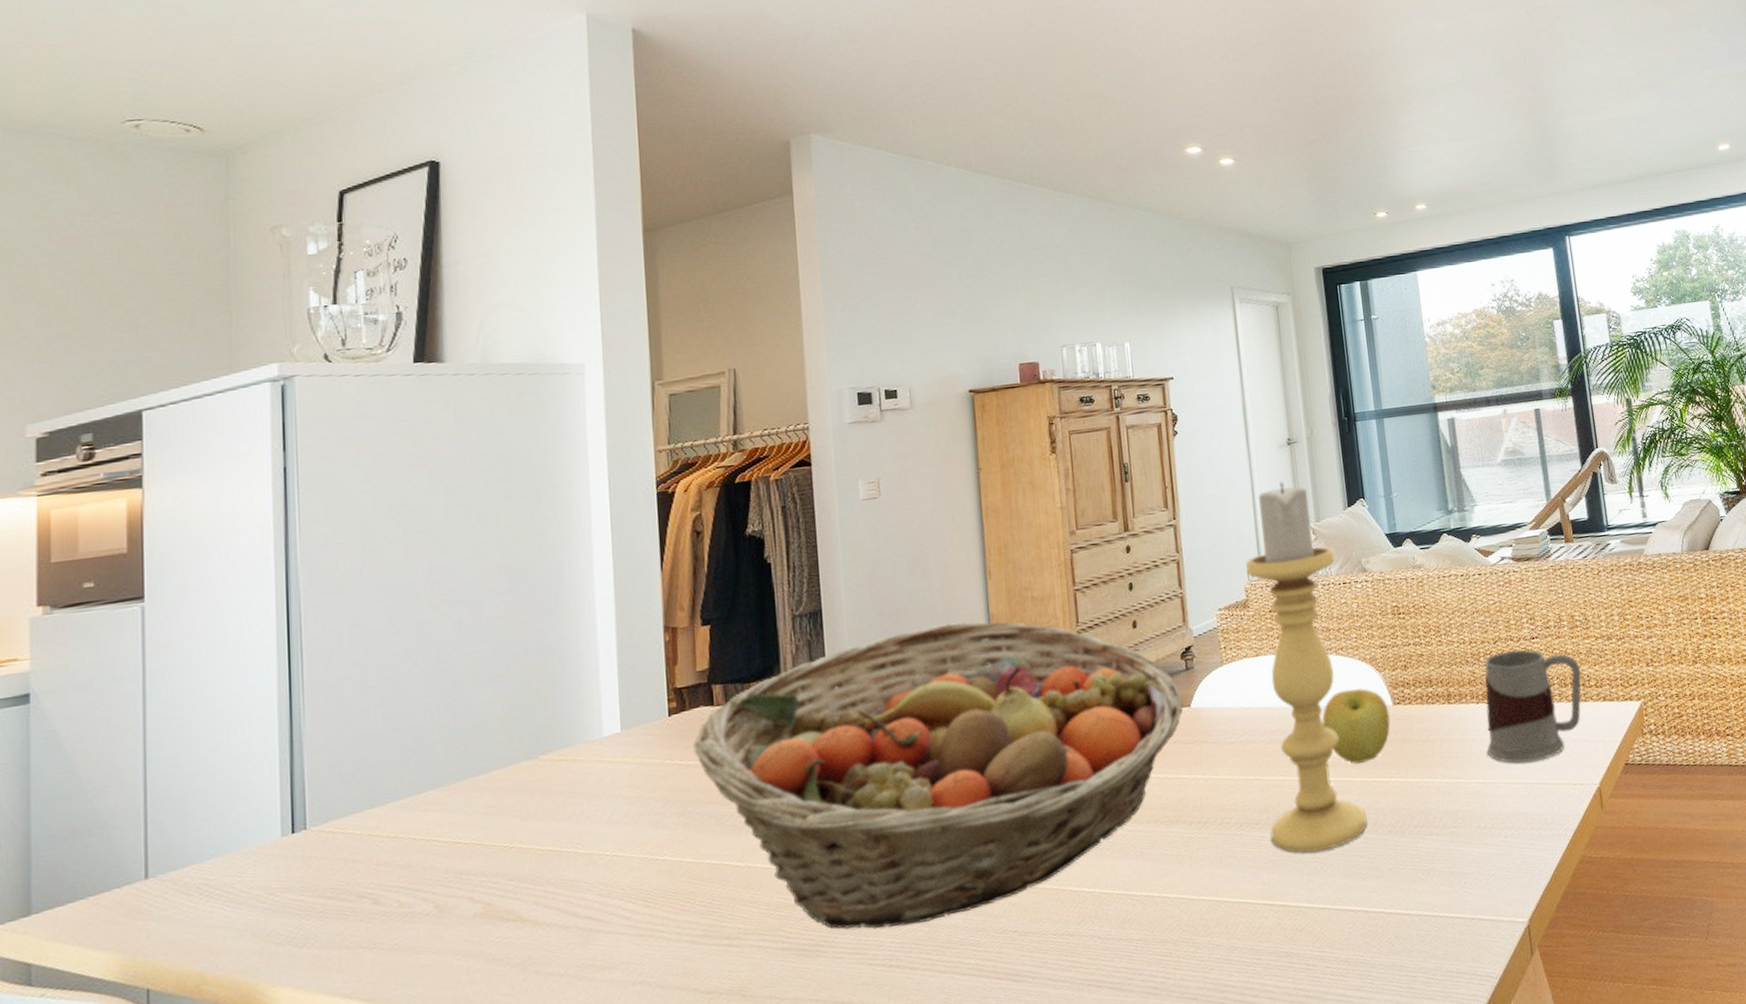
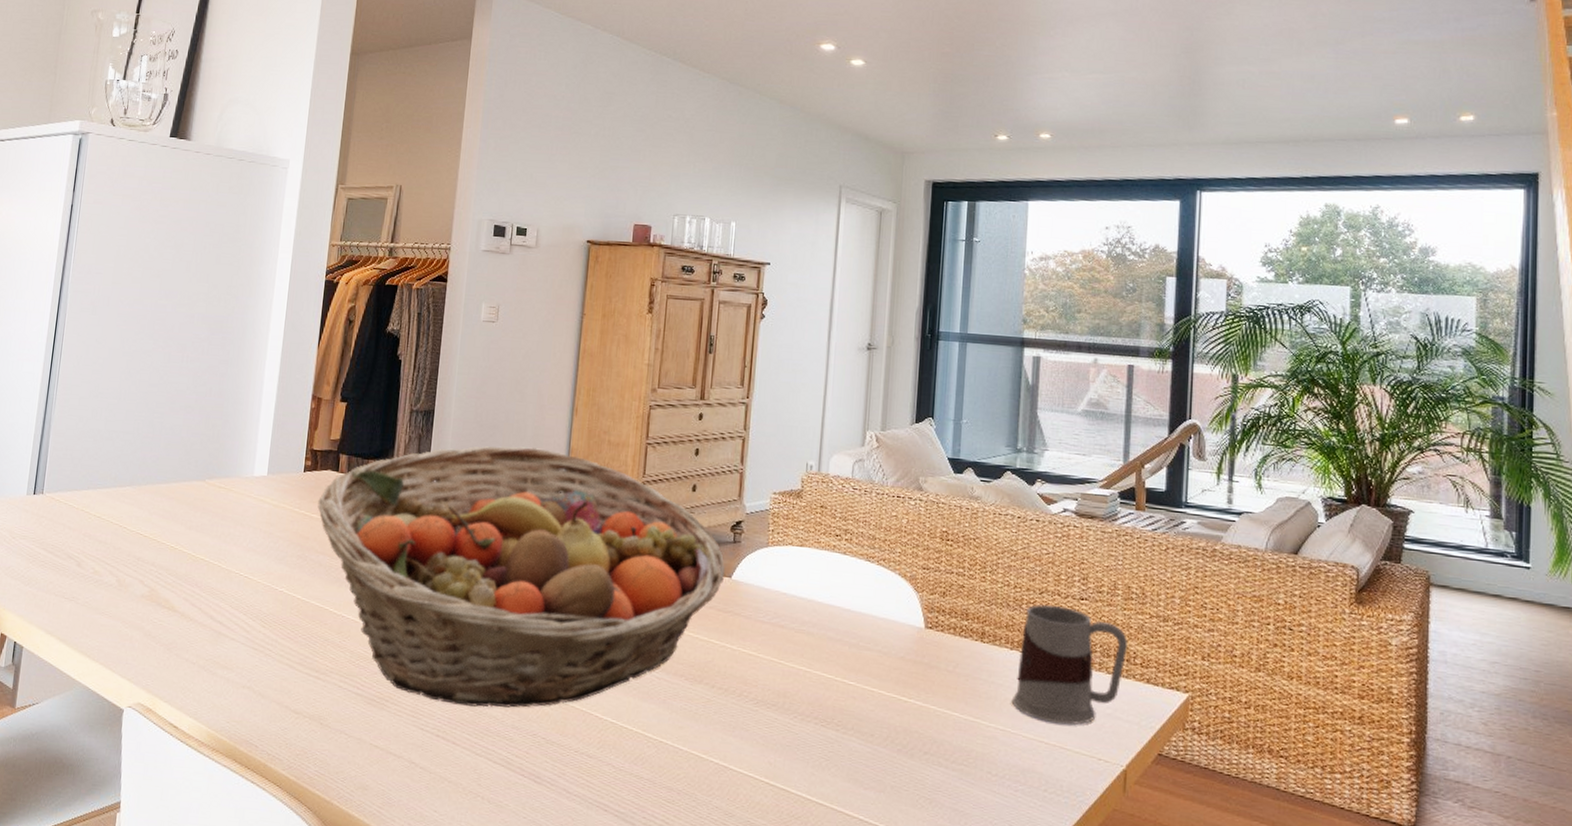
candle holder: present [1246,482,1367,853] -> none [784,384,894,751]
apple: present [1322,688,1391,764] -> none [852,600,920,677]

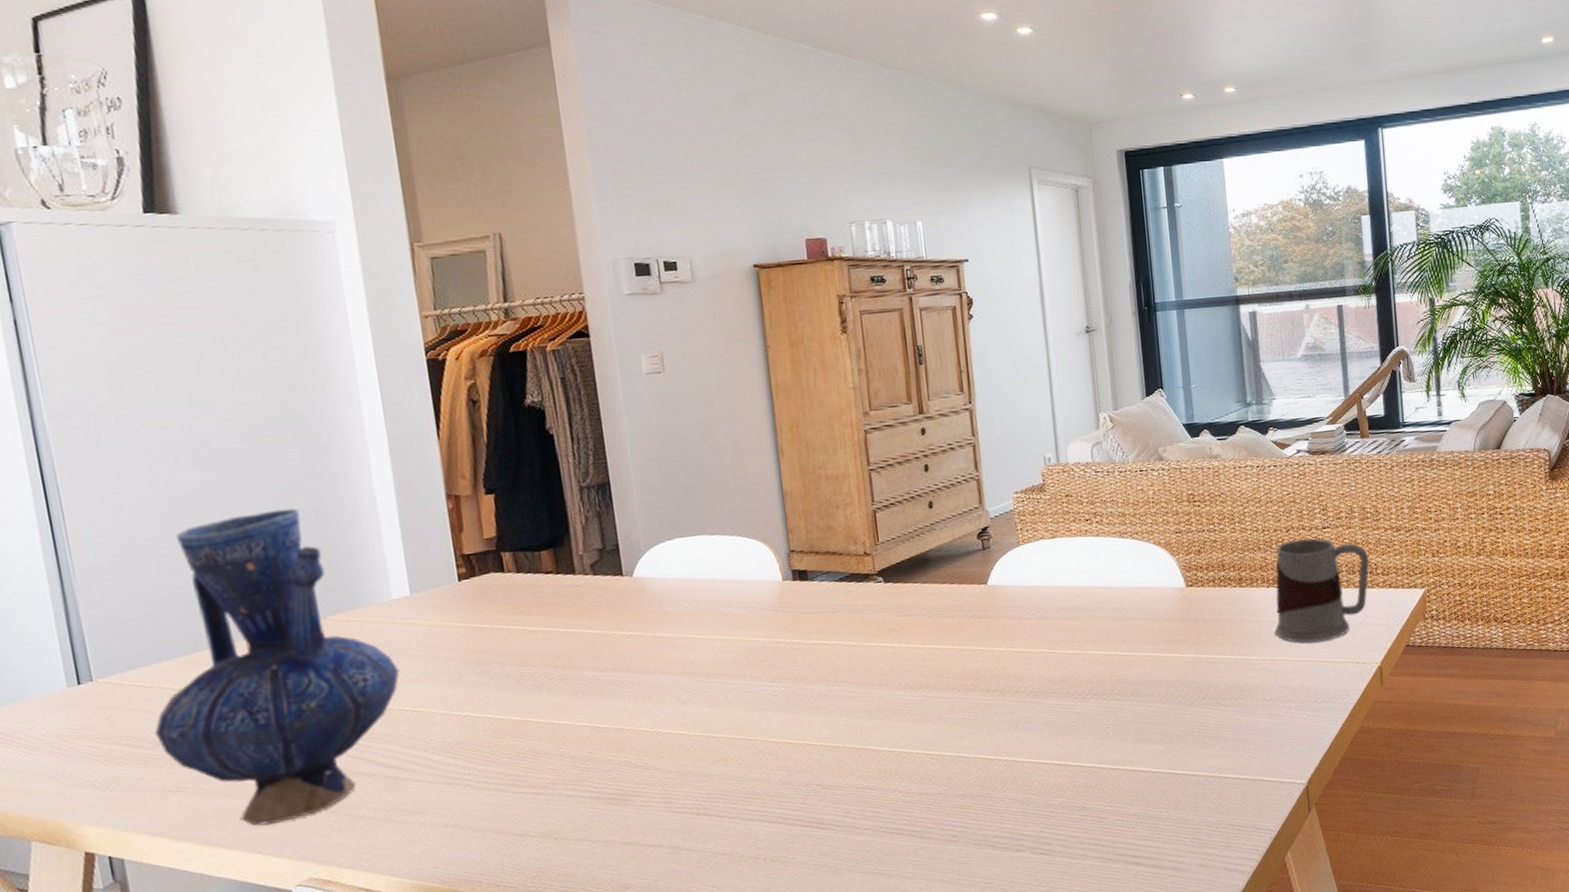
vase: none [70,383,244,648] -> present [155,508,400,826]
fruit basket: present [317,446,726,708] -> none [486,498,981,782]

